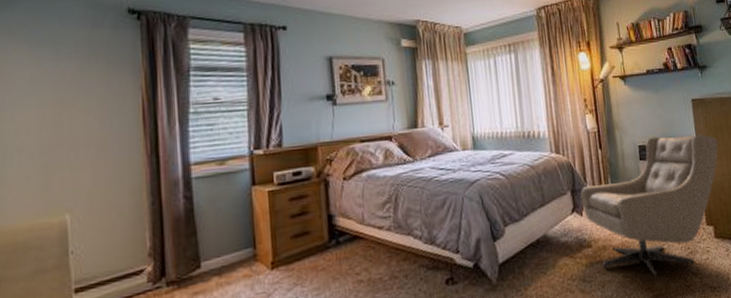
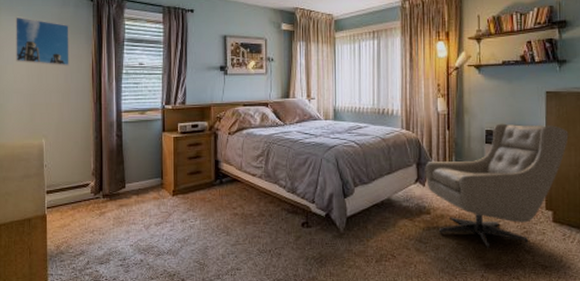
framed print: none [16,44,106,109] -> present [16,16,69,66]

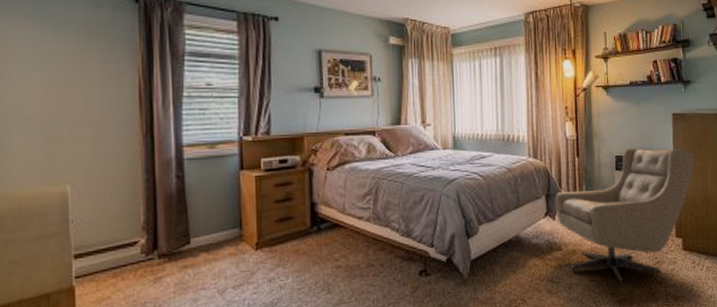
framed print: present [16,16,69,66] -> none [21,20,105,88]

